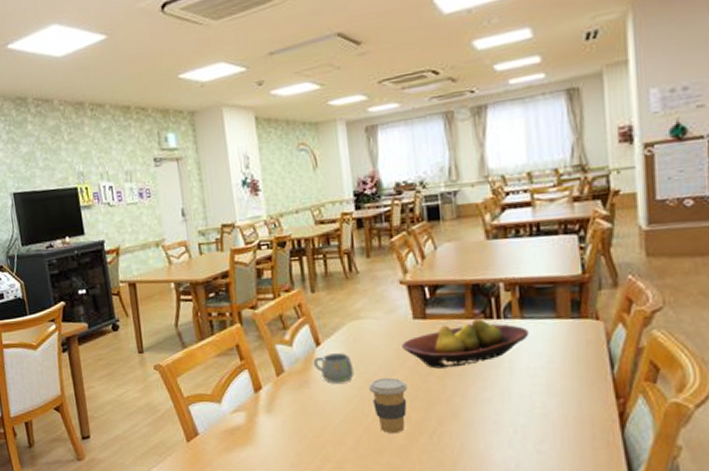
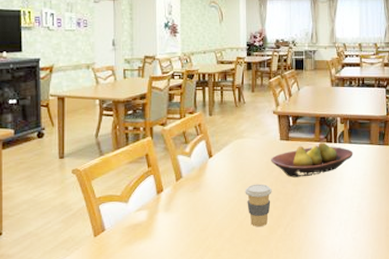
mug: present [313,353,355,383] -> none [205,164,235,188]

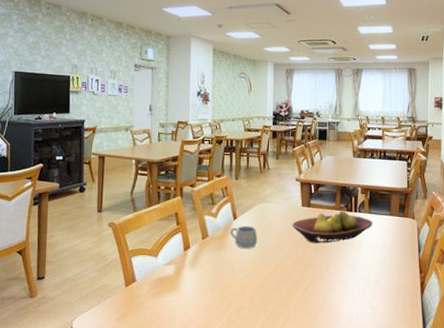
mug: none [205,164,235,188] -> present [230,226,258,248]
coffee cup: present [245,183,272,227] -> none [266,247,292,288]

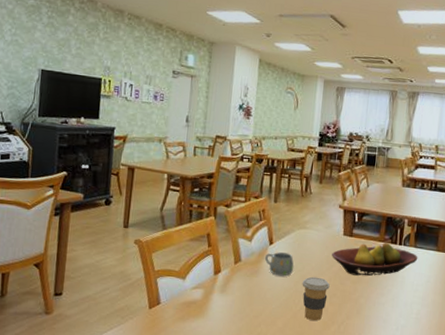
coffee cup: none [266,247,292,288] -> present [302,276,330,321]

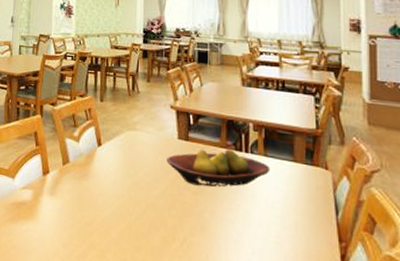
mug: present [264,252,294,276] -> none [93,154,126,181]
coffee cup: present [302,276,330,321] -> none [135,183,167,235]

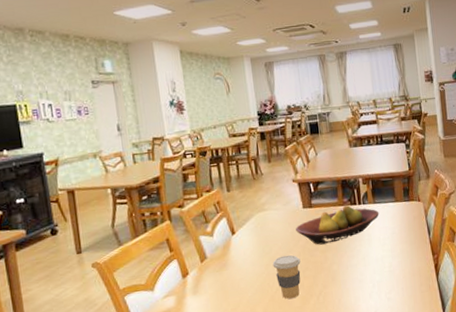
coffee cup: none [135,183,167,235] -> present [272,255,301,299]

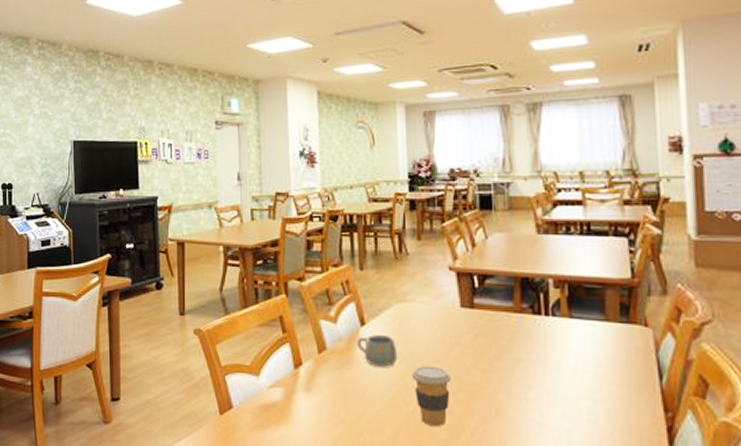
mug: none [230,238,262,264] -> present [356,335,398,367]
fruit bowl: present [296,205,379,245] -> none [448,314,577,362]

